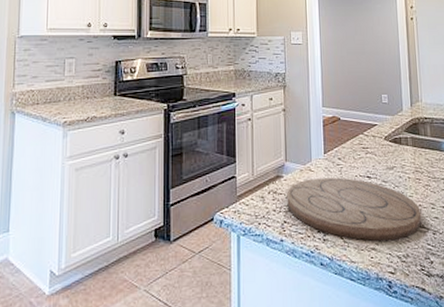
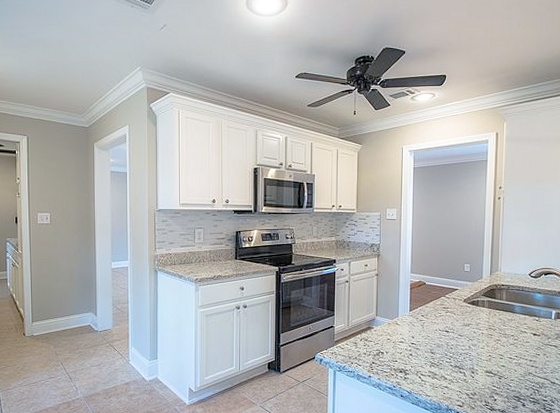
cutting board: present [287,177,421,241] -> none [376,330,490,381]

